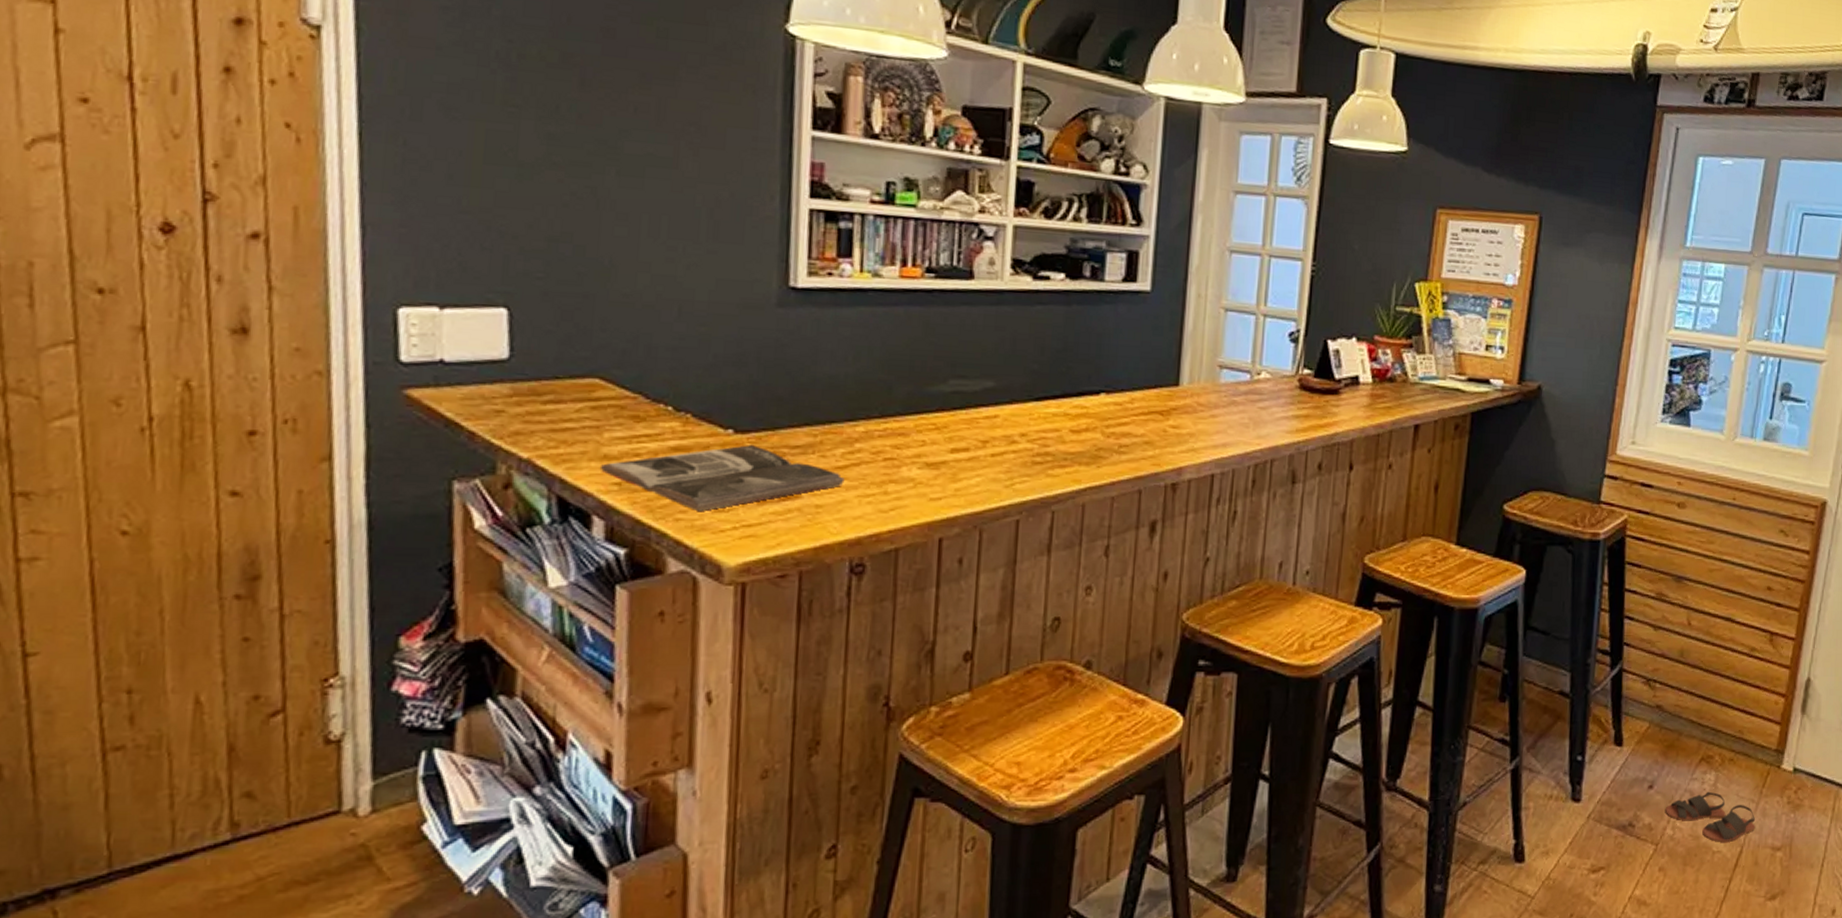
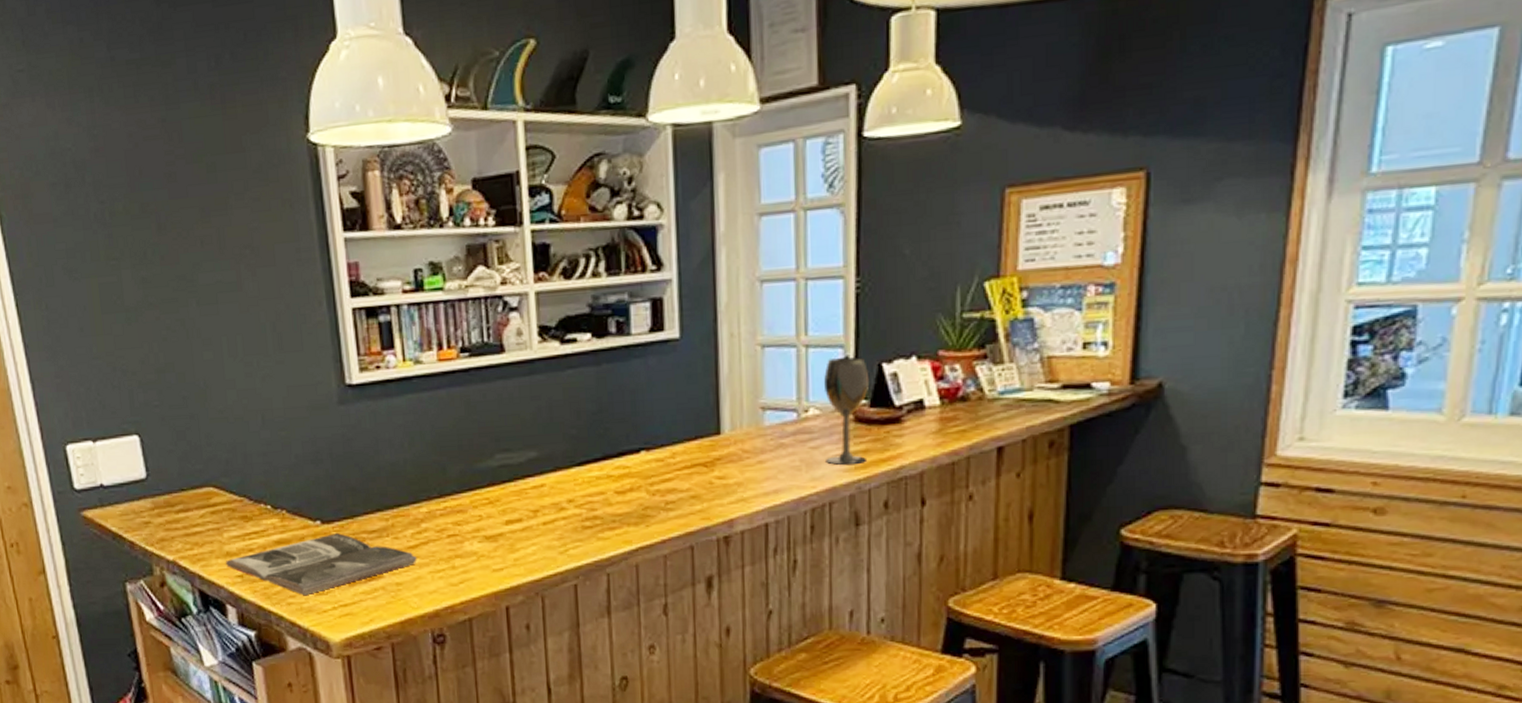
wine glass: none [1271,330,1315,428] -> present [823,357,868,466]

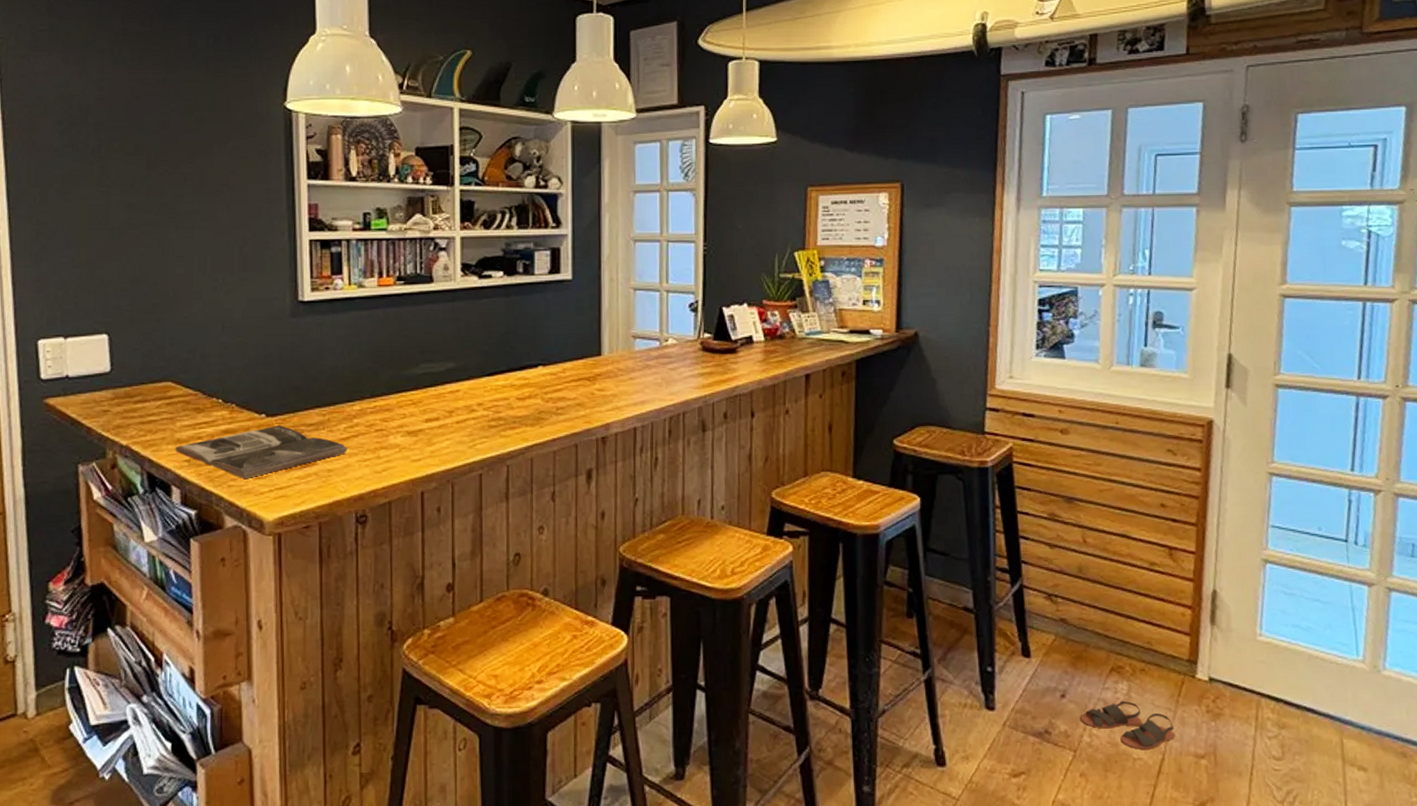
wine glass: present [823,357,868,466] -> none [679,302,712,384]

